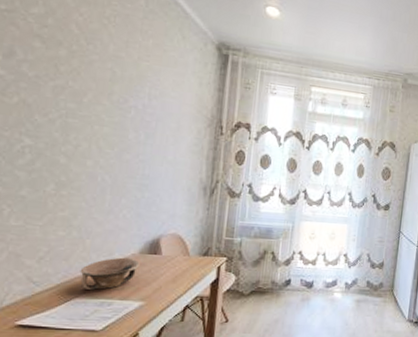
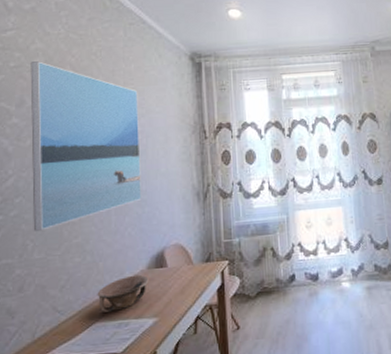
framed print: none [12,9,153,197] -> present [30,61,142,231]

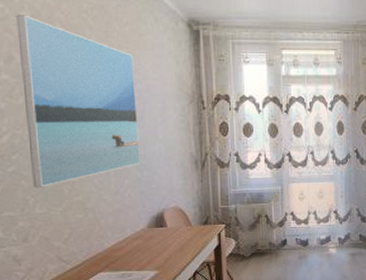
bowl: present [97,274,149,312] -> none [100,232,150,264]

